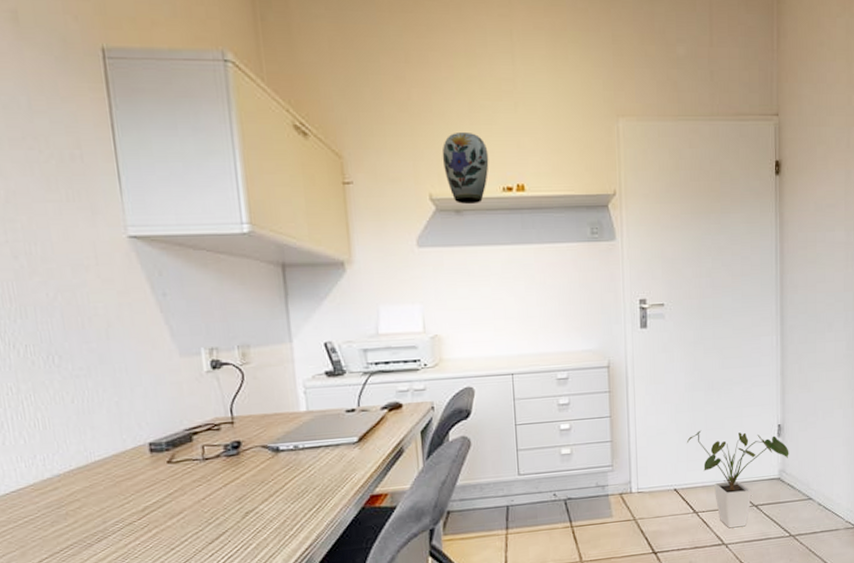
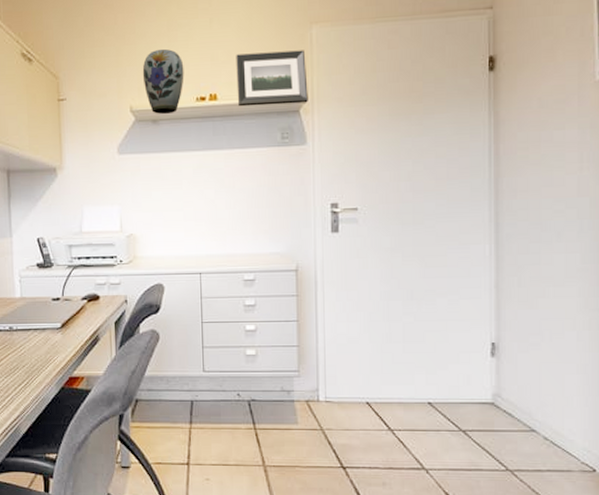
picture frame: none [543,143,616,199] -> present [236,50,308,107]
house plant: present [686,430,789,529] -> none [380,342,506,453]

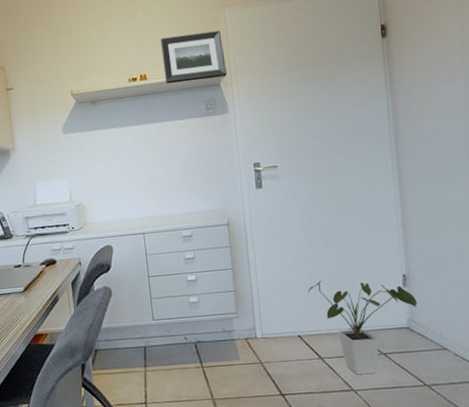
vase: present [142,49,184,115] -> none [79,38,117,96]
house plant: none [380,342,506,453] -> present [307,280,417,375]

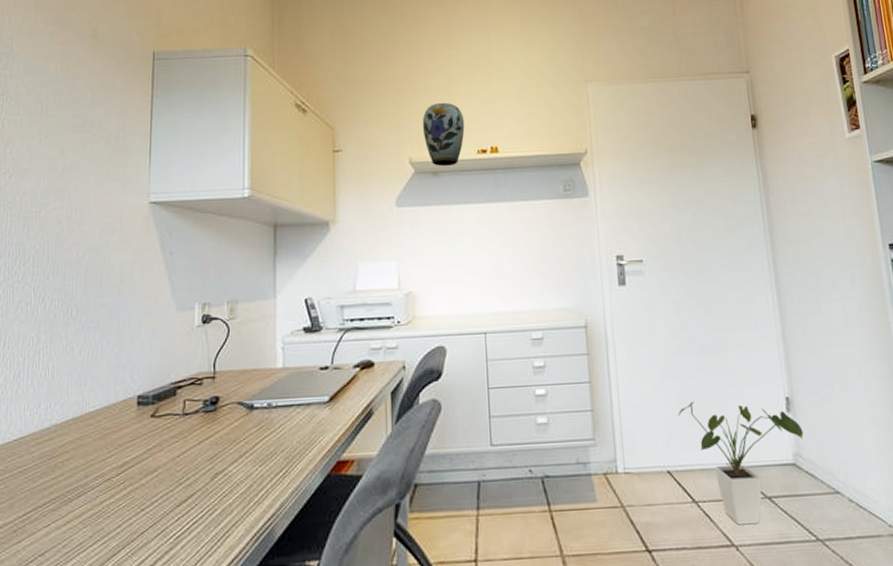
vase: none [79,38,117,96] -> present [422,103,465,167]
picture frame: present [160,30,227,84] -> none [516,106,588,159]

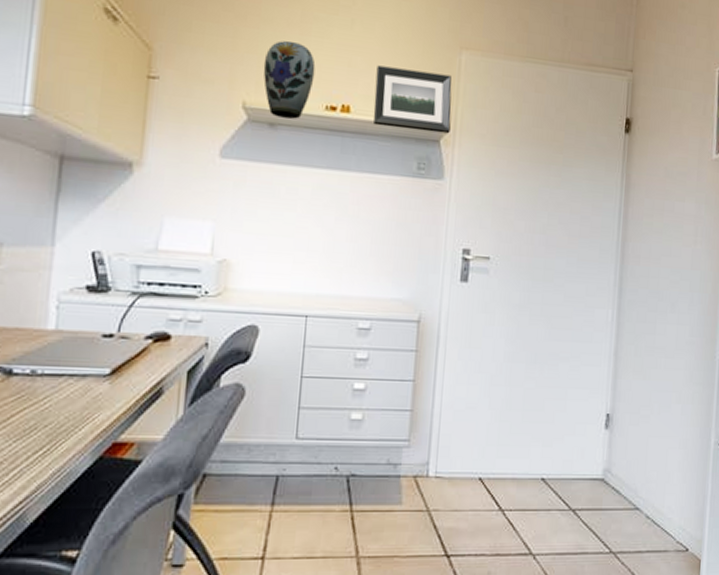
picture frame: none [516,106,588,159] -> present [372,65,452,134]
house plant: present [677,401,804,525] -> none [498,409,617,535]

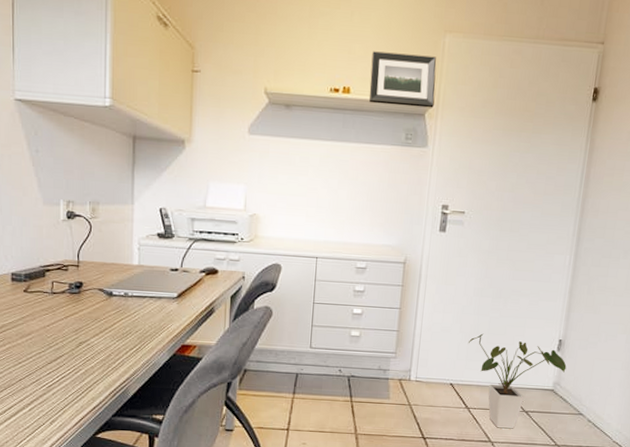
vase: present [263,41,316,120] -> none [280,34,322,101]
house plant: none [498,409,617,535] -> present [467,333,567,429]

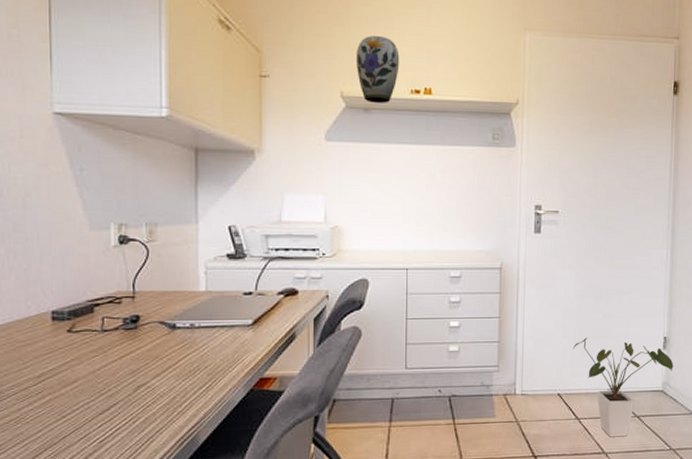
vase: none [280,34,322,101] -> present [355,36,400,104]
picture frame: present [368,51,437,108] -> none [451,51,519,107]

